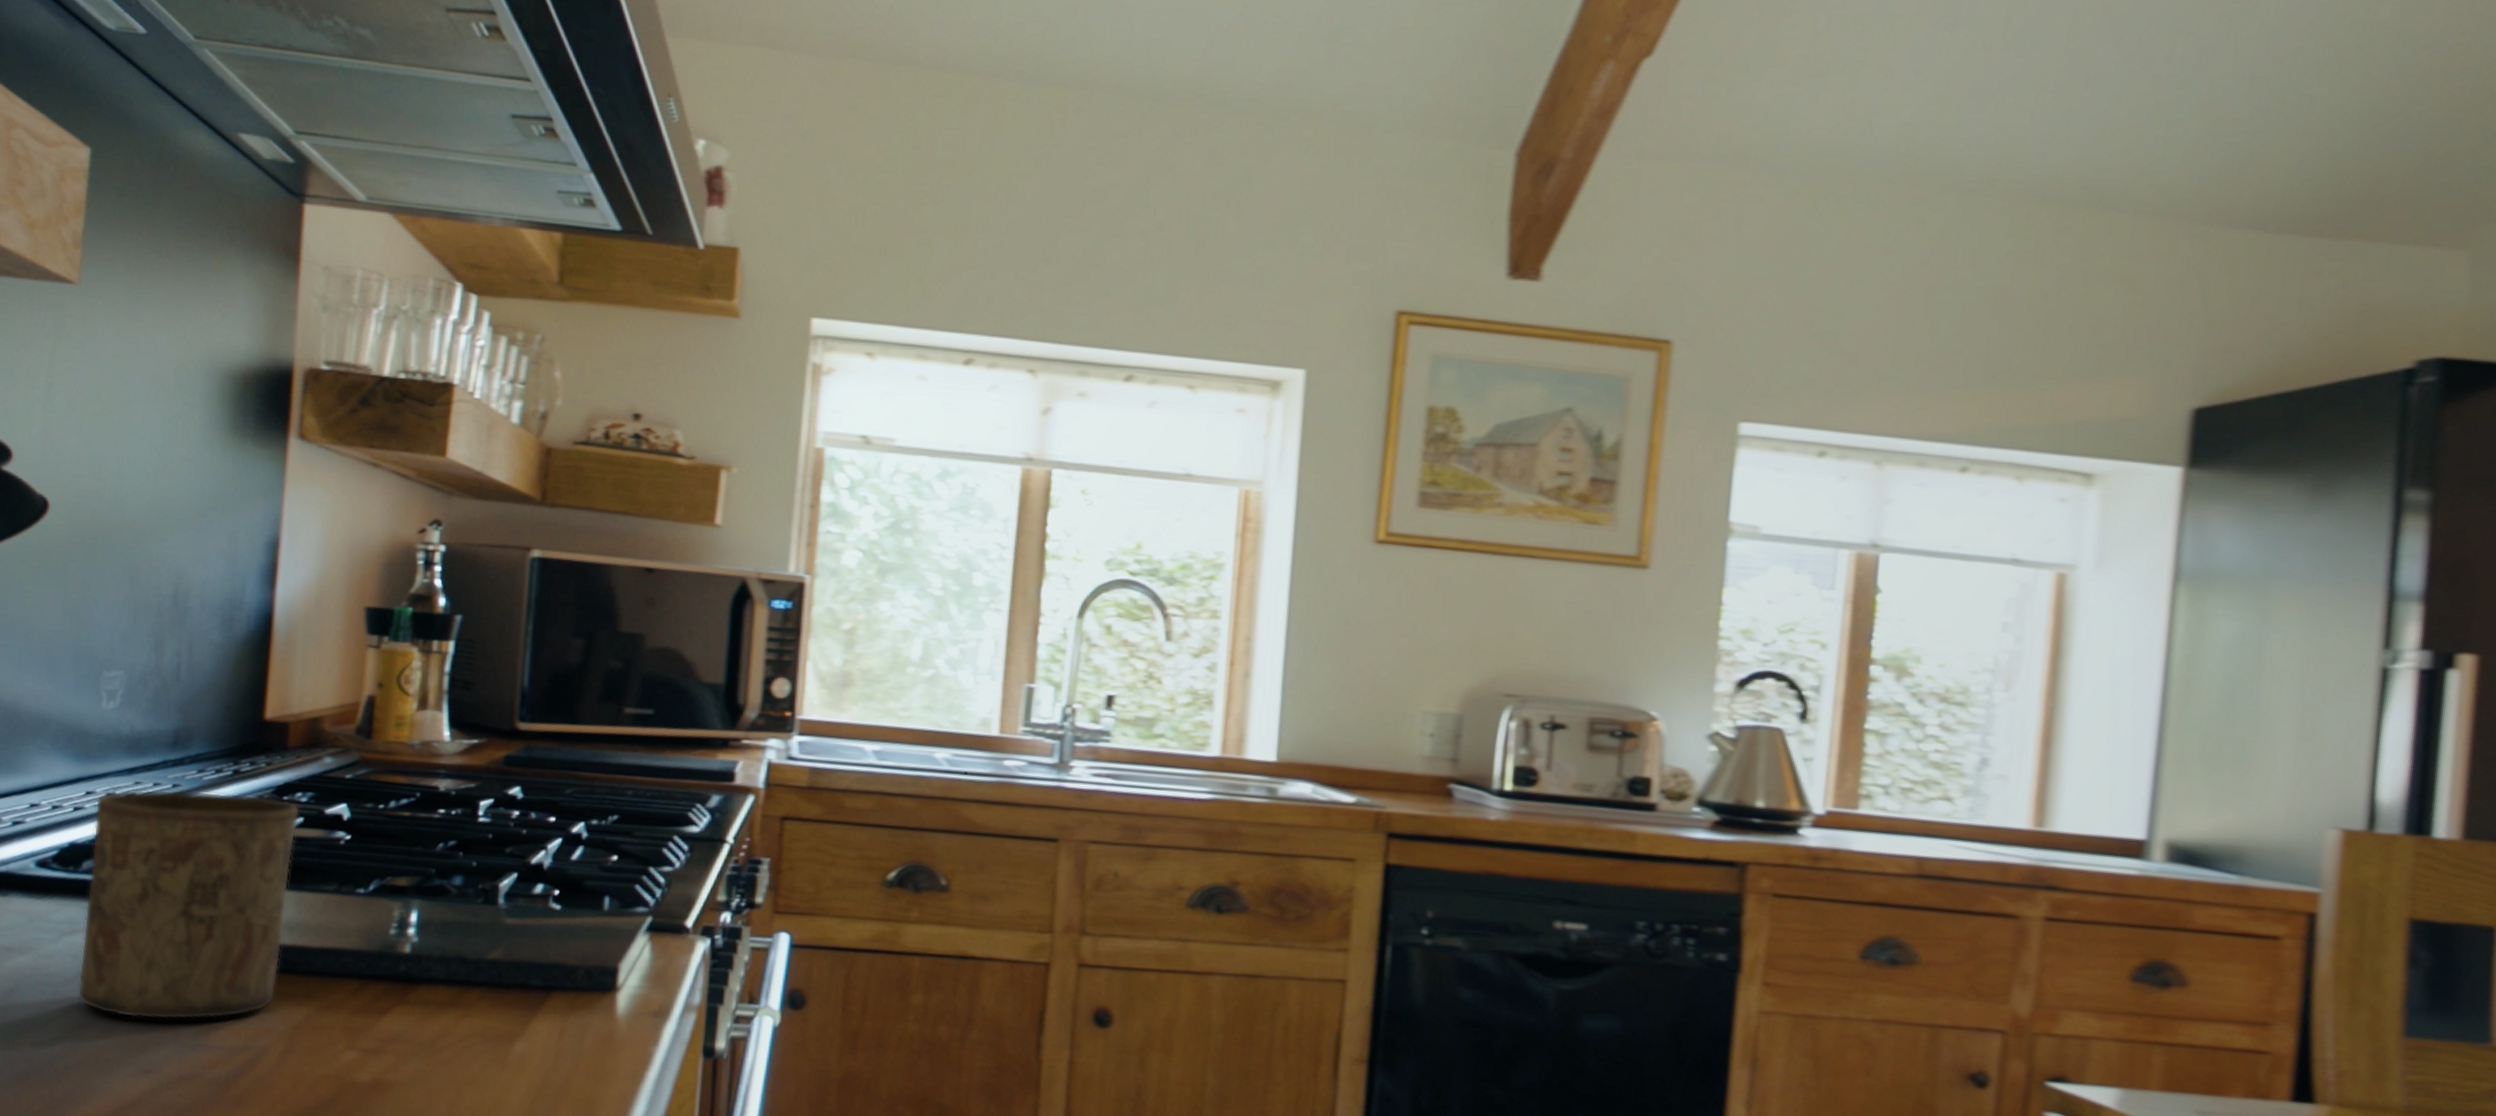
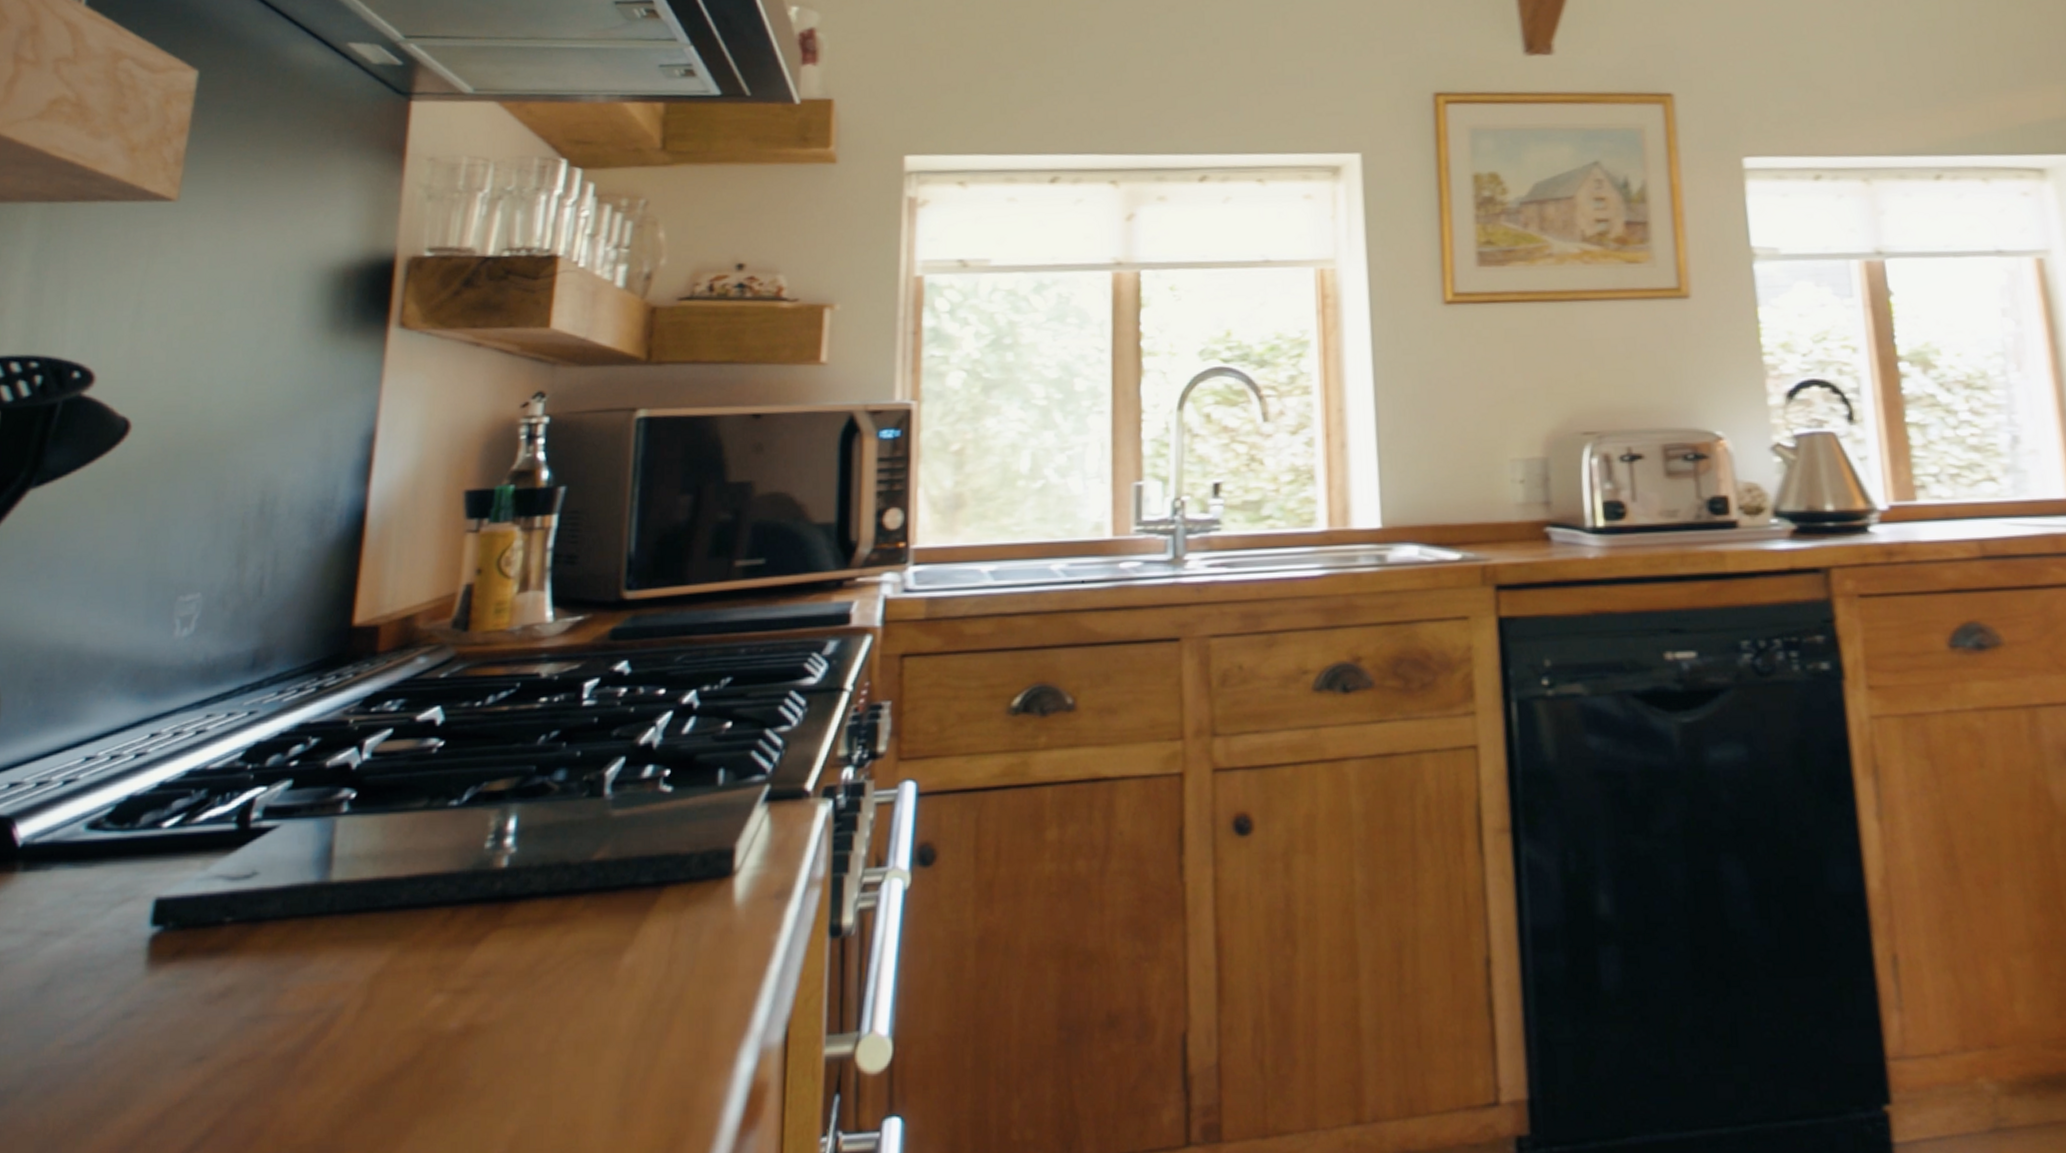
cup: present [77,789,299,1021] -> none [124,710,388,996]

